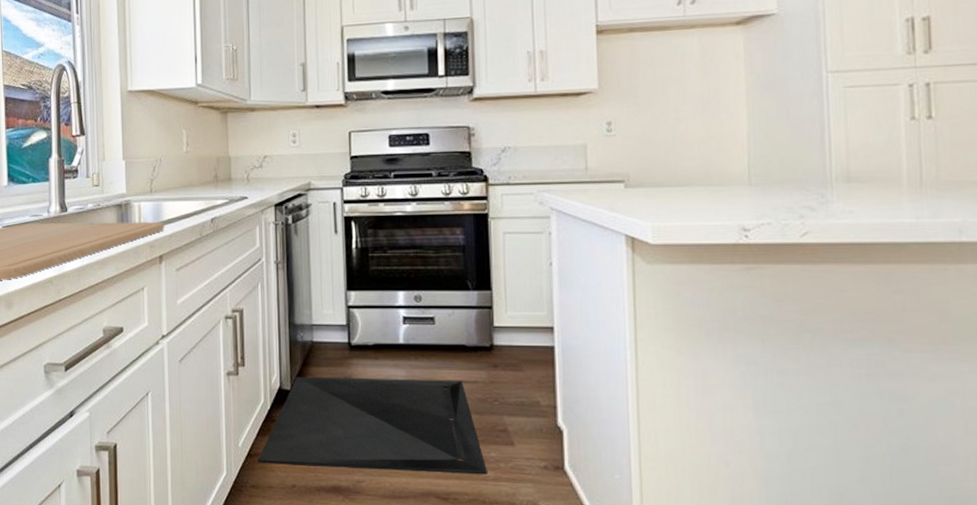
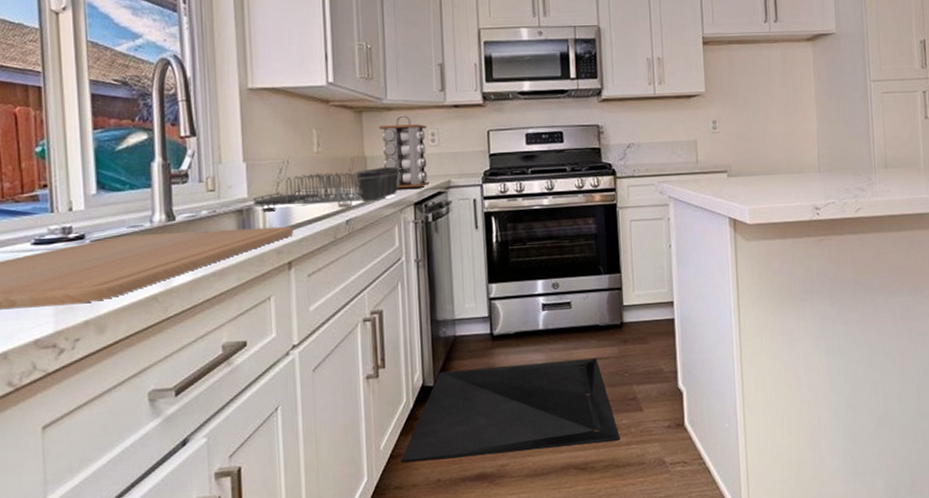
dish rack: none [130,167,263,206] -> present [252,166,401,211]
spice rack: none [243,115,290,190] -> present [379,115,429,189]

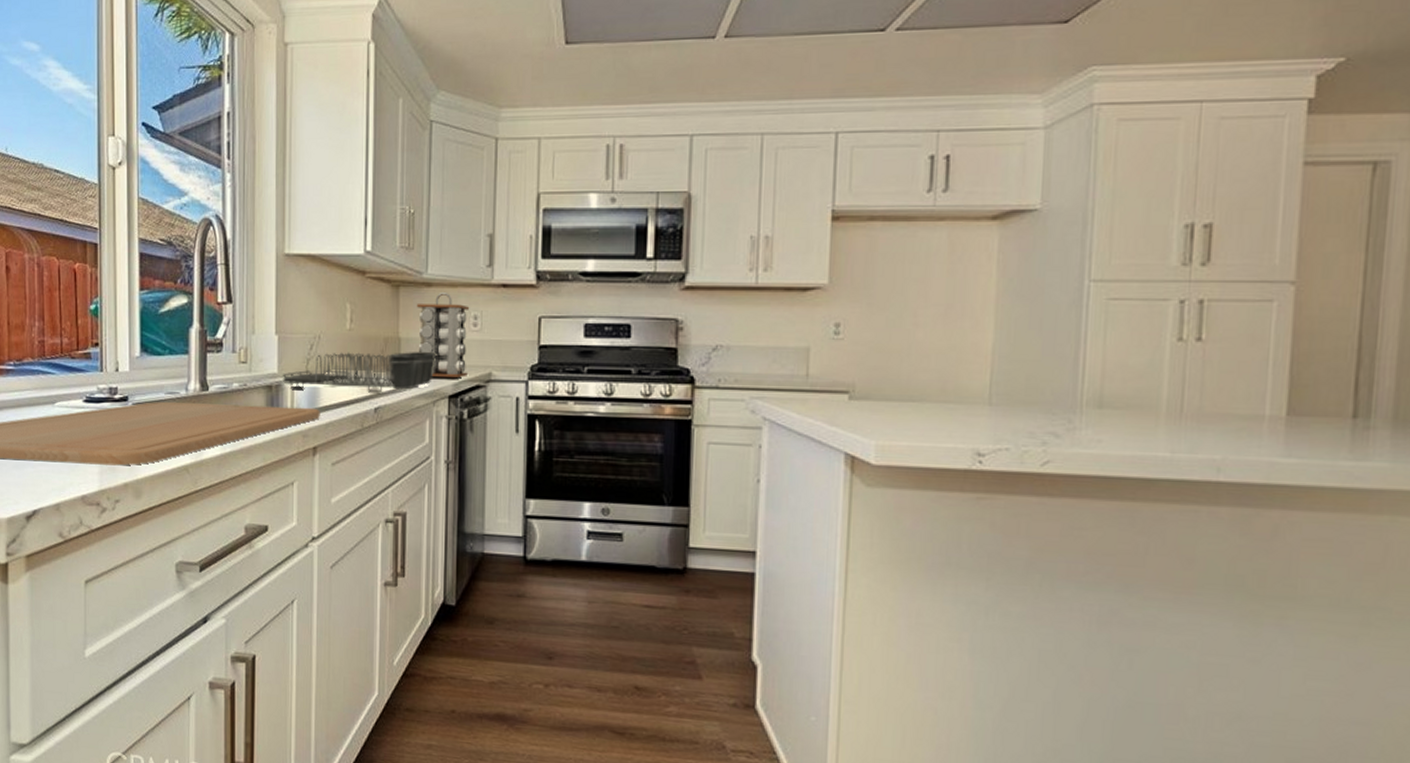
door mat: present [400,358,620,464] -> none [413,592,670,709]

